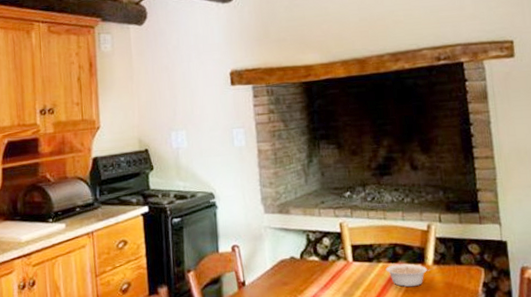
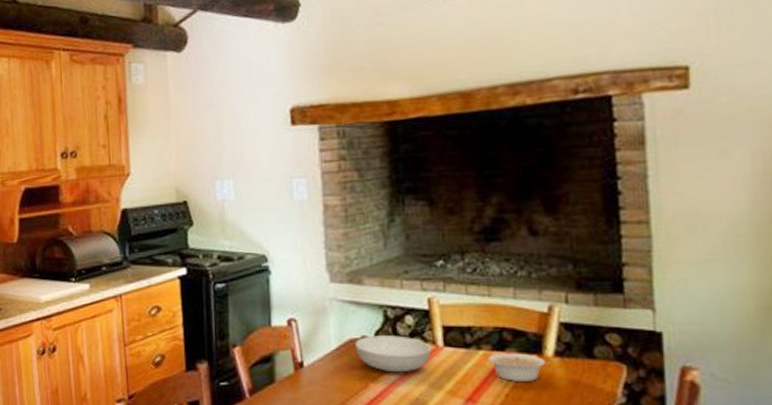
serving bowl: none [285,254,344,286] -> present [355,335,432,373]

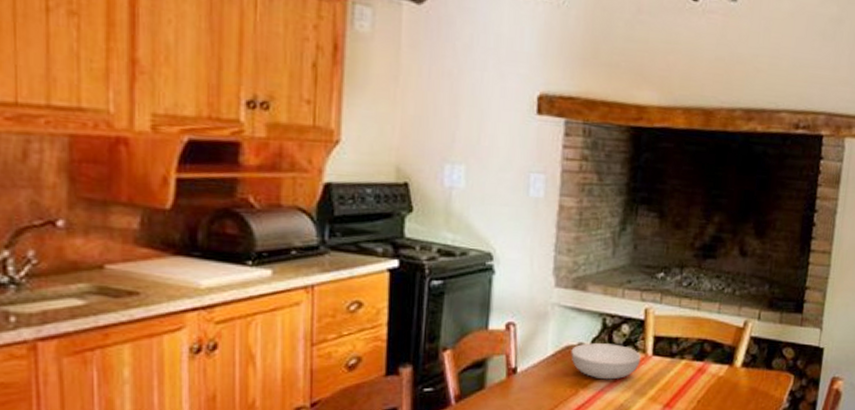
legume: present [487,353,556,383] -> none [688,363,742,390]

